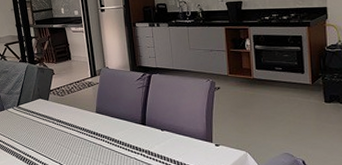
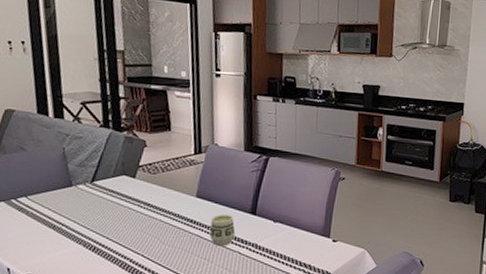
cup: none [110,126,130,154] -> present [210,215,235,246]

